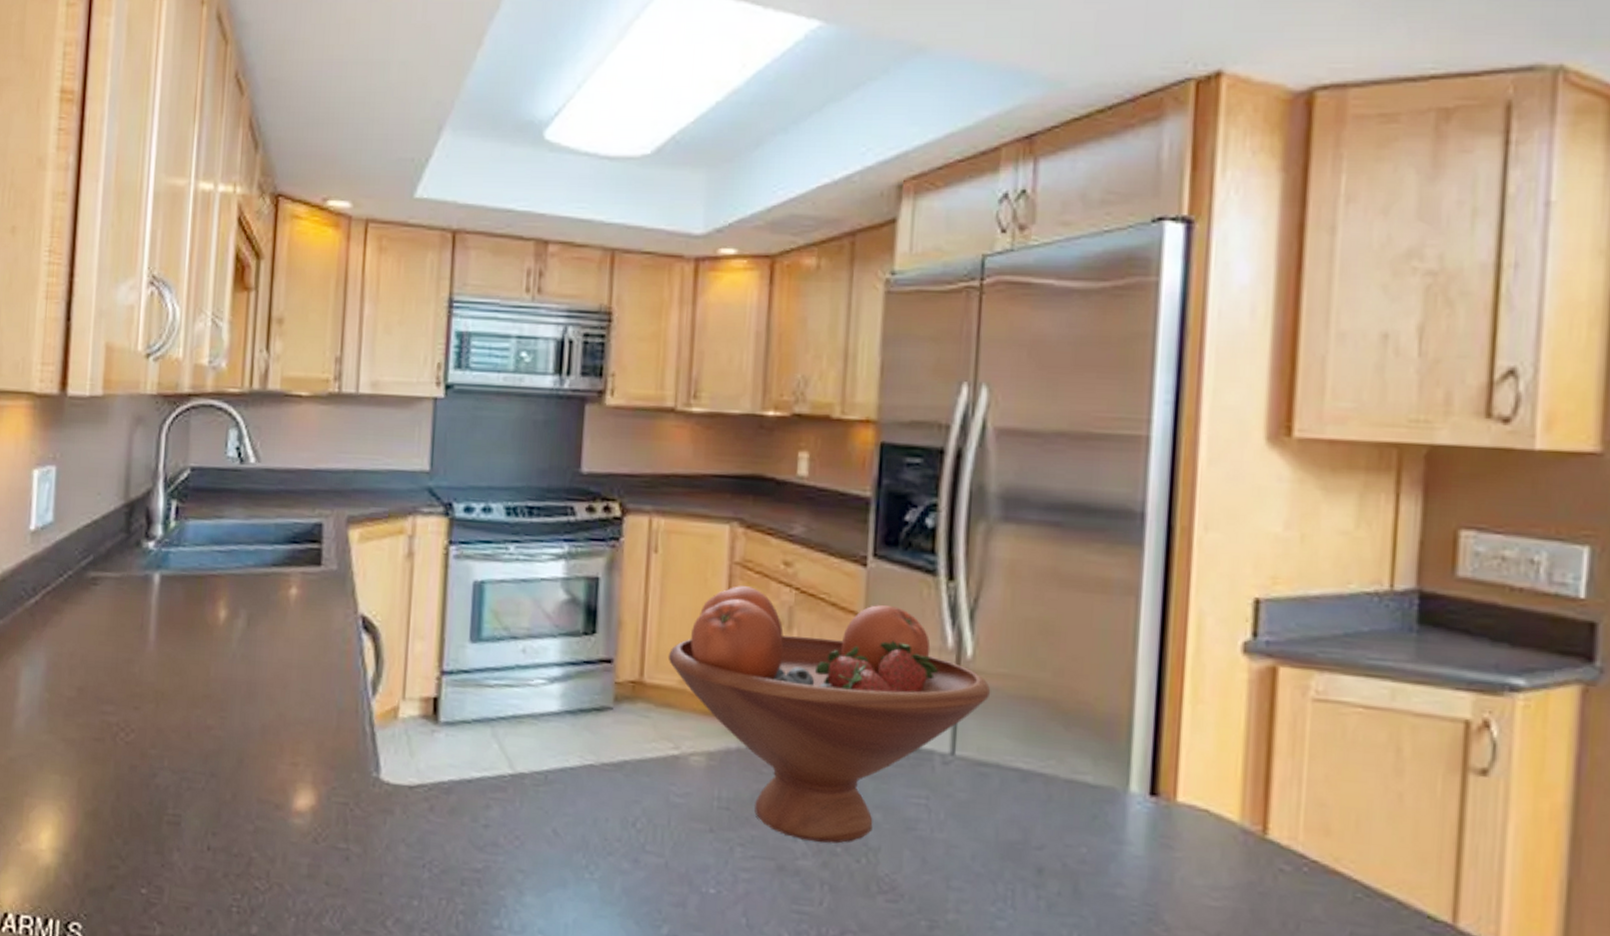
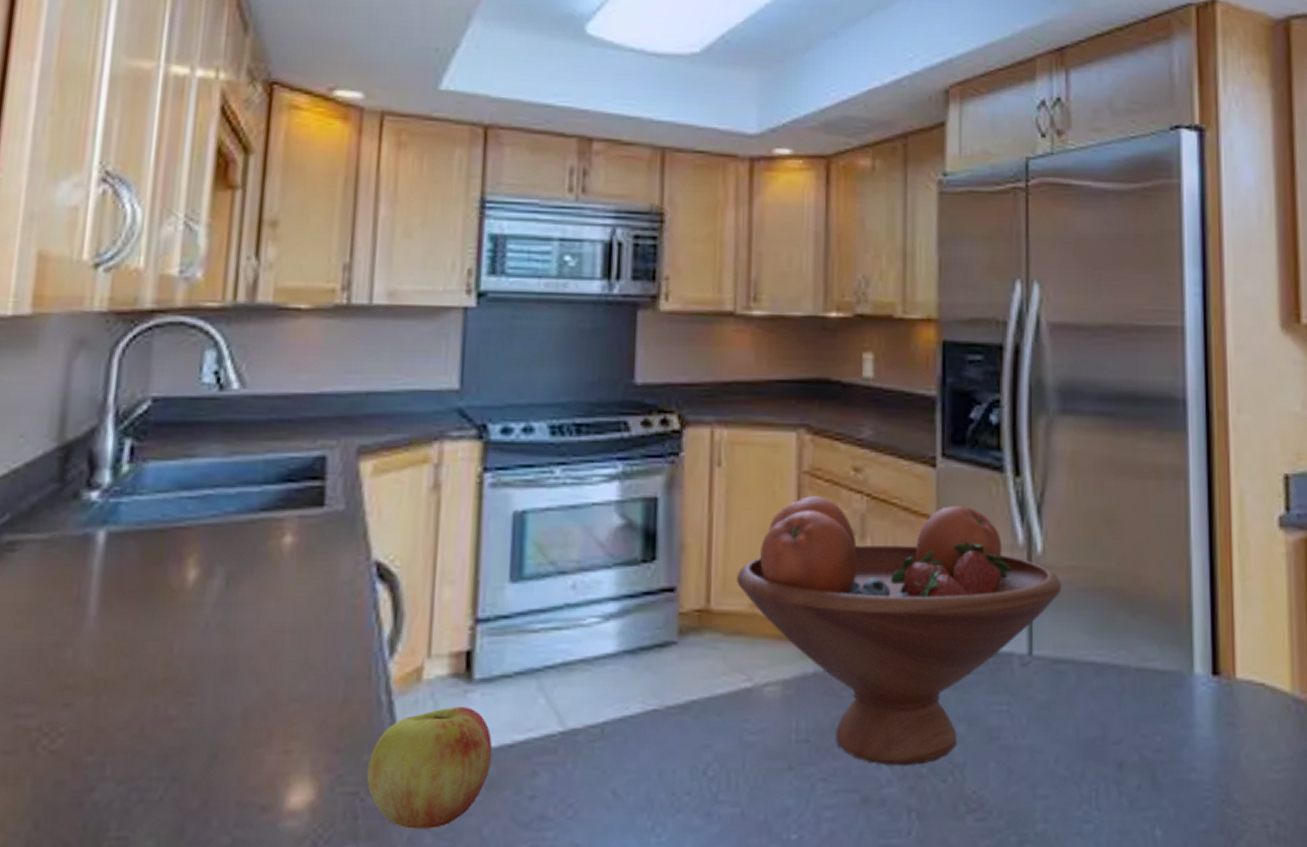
apple: none [354,742,454,841] -> present [366,706,493,829]

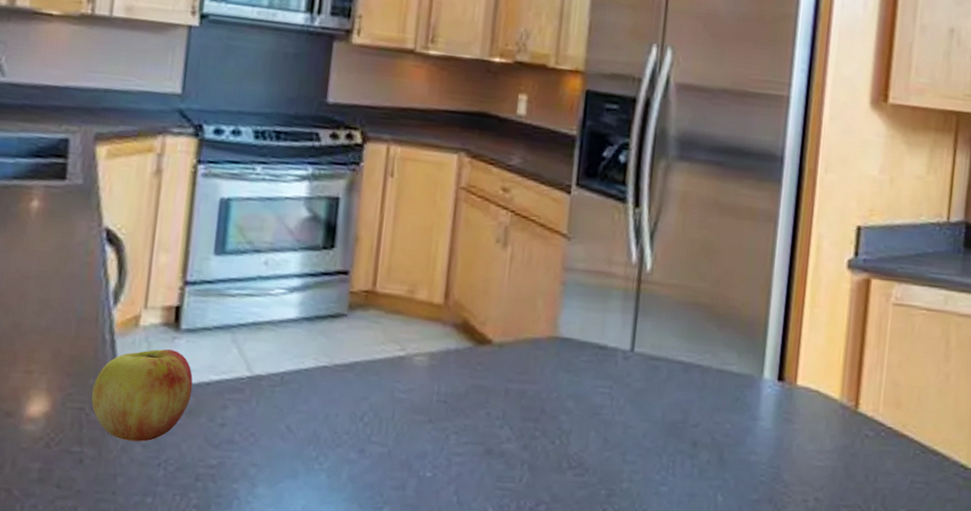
fruit bowl: present [736,495,1062,766] -> none [398,207,664,429]

